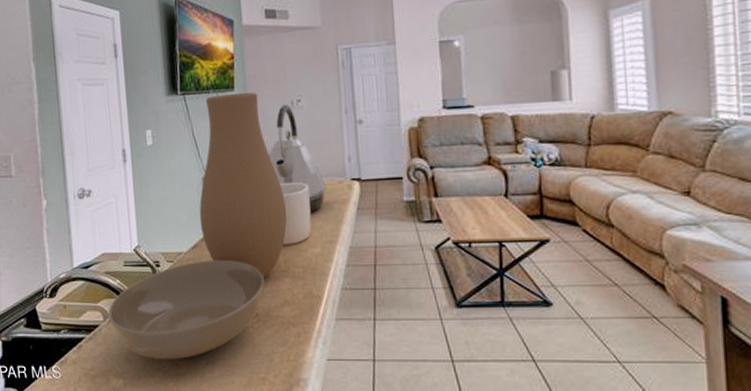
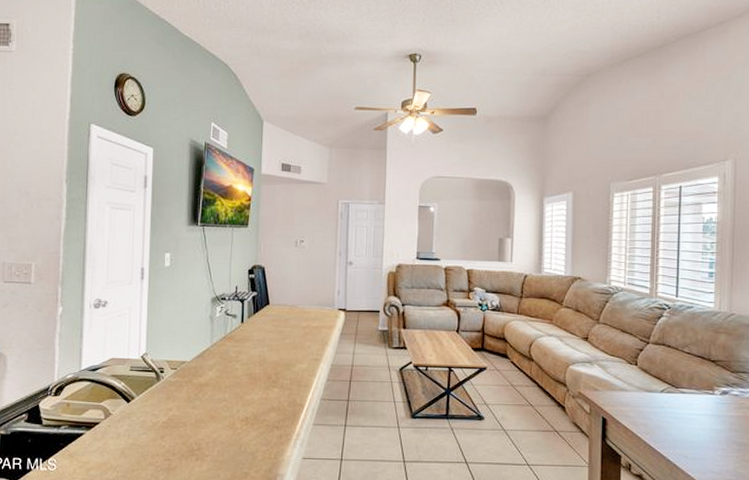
bowl: present [108,259,265,360] -> none [109,369,256,456]
vase: present [199,92,288,277] -> none [205,230,282,387]
kettle: present [268,104,327,212] -> none [271,242,317,334]
mug: present [279,181,312,245] -> none [275,307,304,360]

